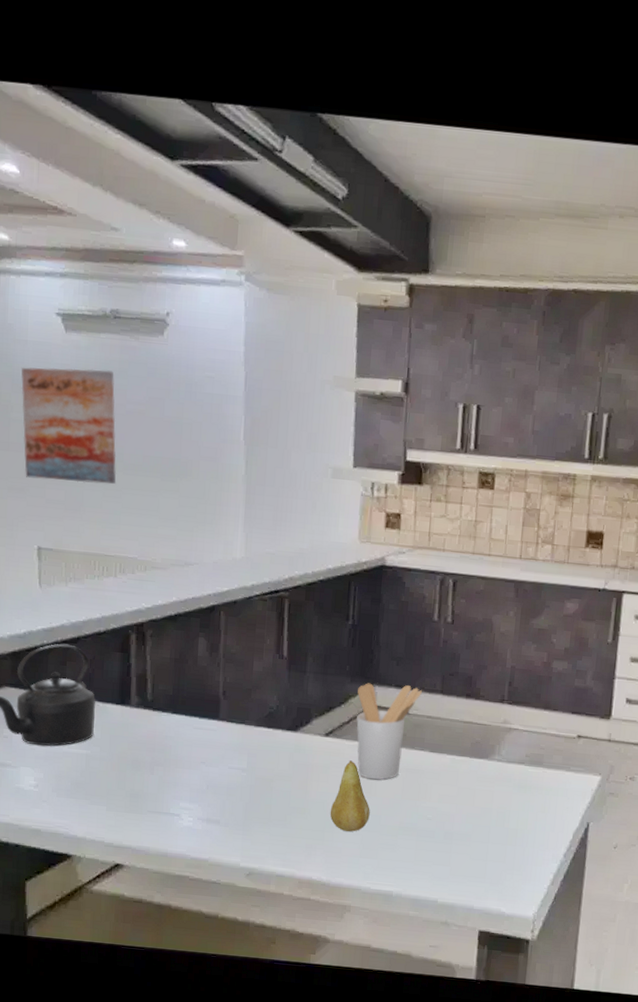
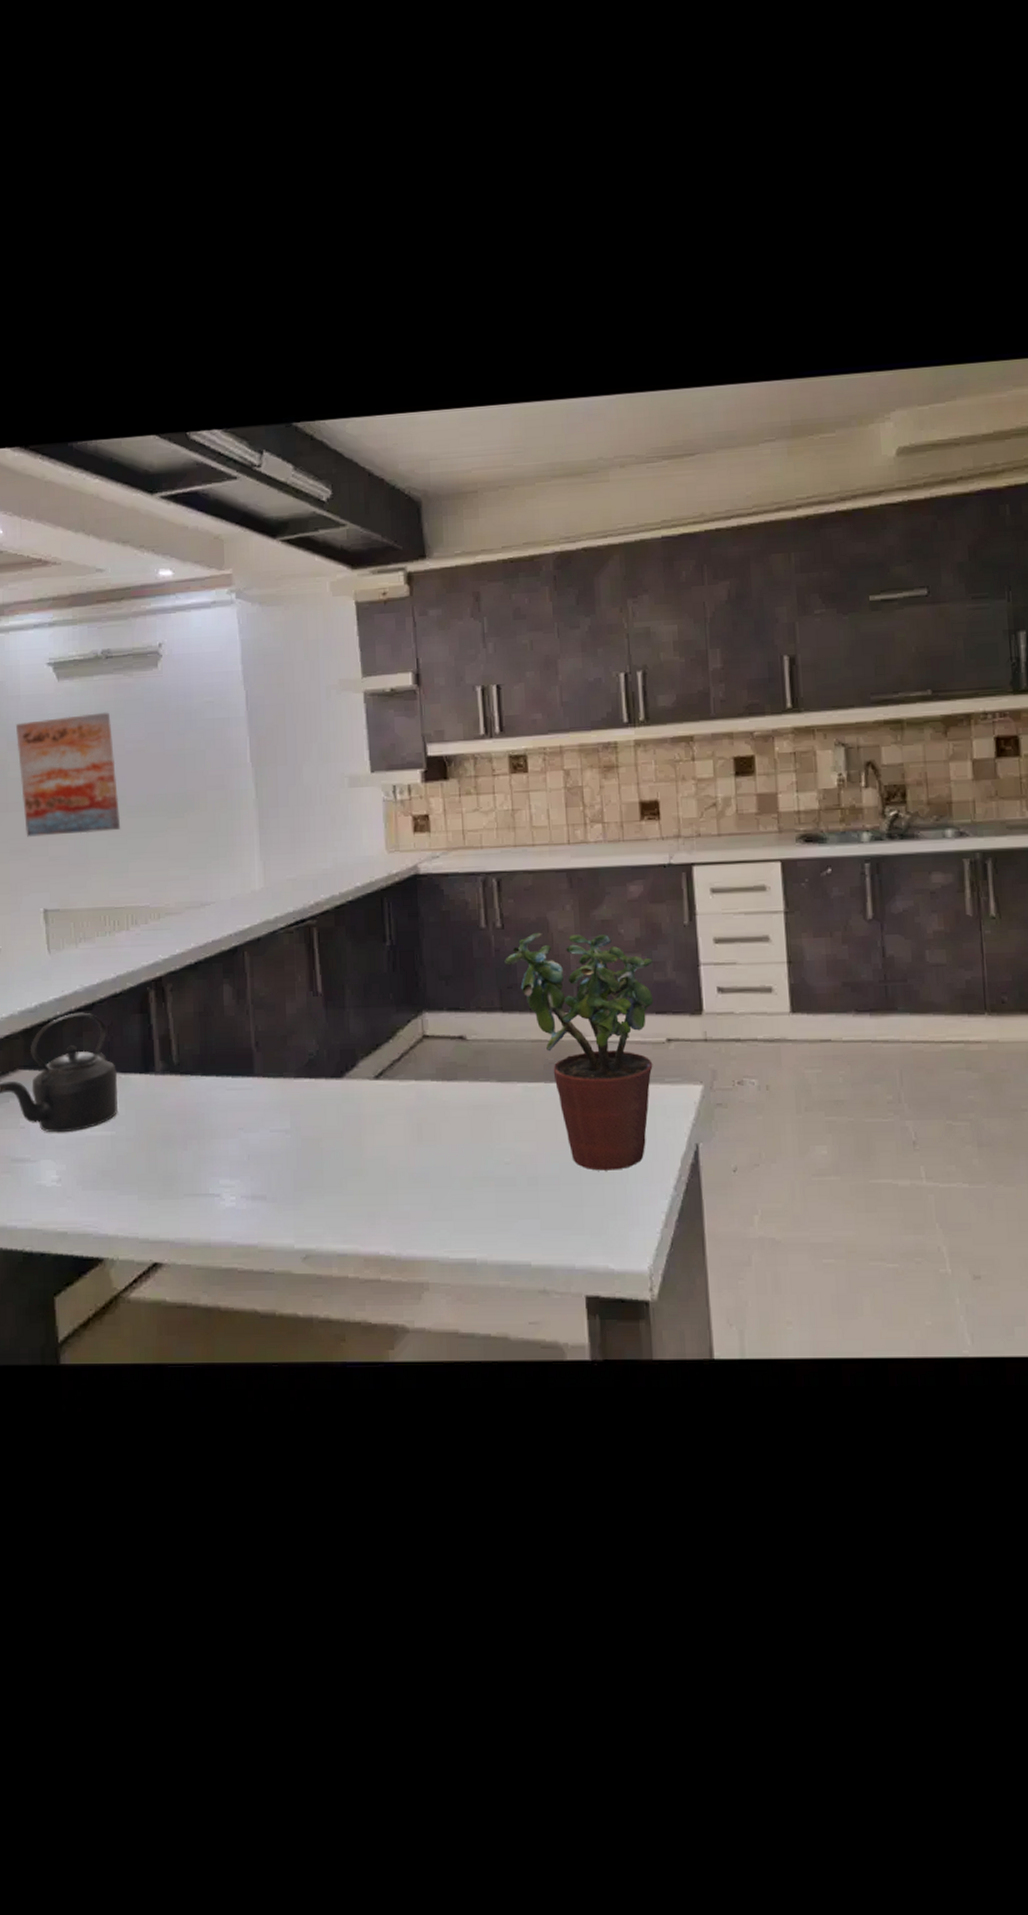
fruit: present [330,760,370,832] -> none [391,1104,438,1190]
utensil holder: present [356,683,422,780] -> none [406,1007,479,1124]
potted plant: none [450,631,576,836] -> present [504,932,654,1171]

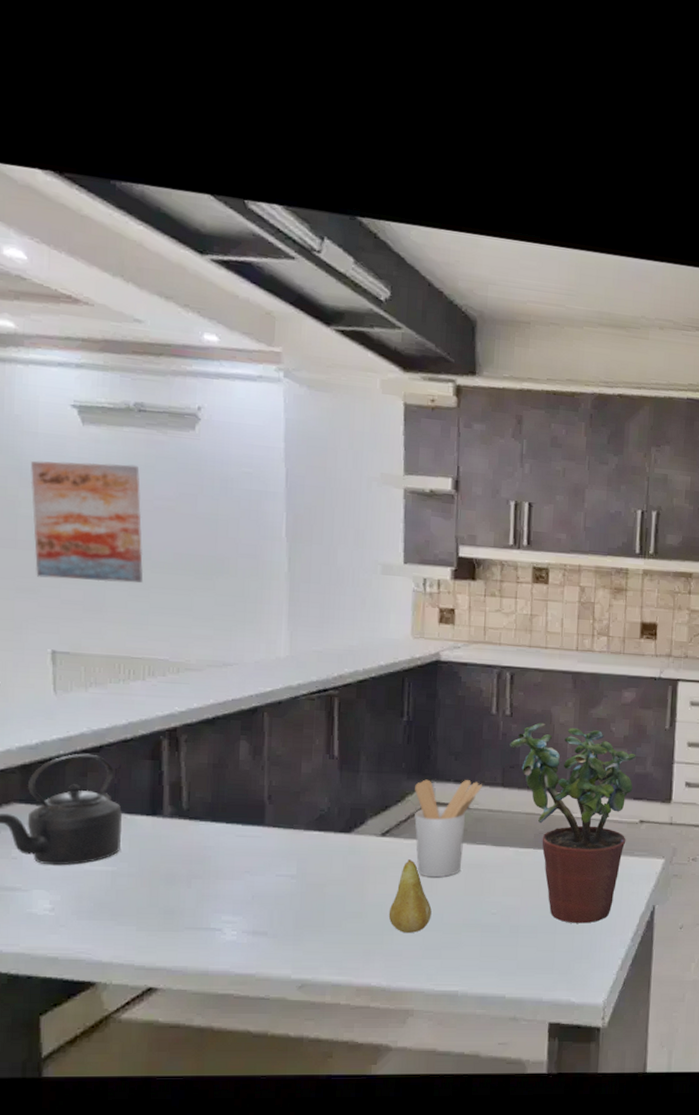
fruit: none [391,1104,438,1190] -> present [388,859,432,933]
utensil holder: none [406,1007,479,1124] -> present [414,779,482,878]

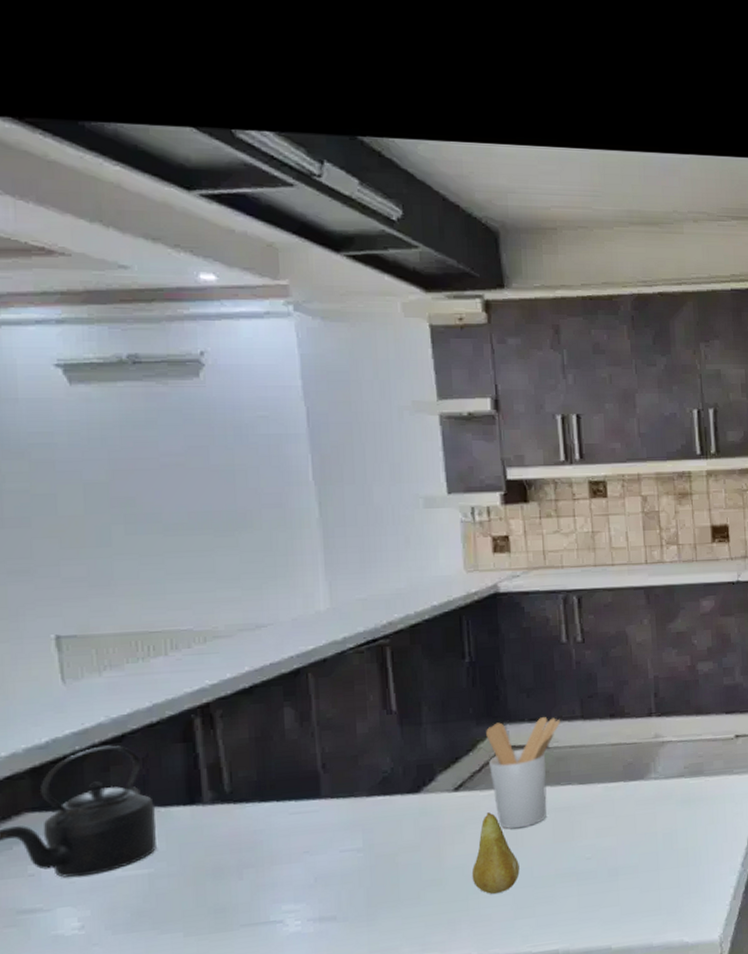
wall art: present [31,460,144,584] -> none [13,422,156,556]
potted plant: present [510,722,636,924] -> none [585,645,724,857]

